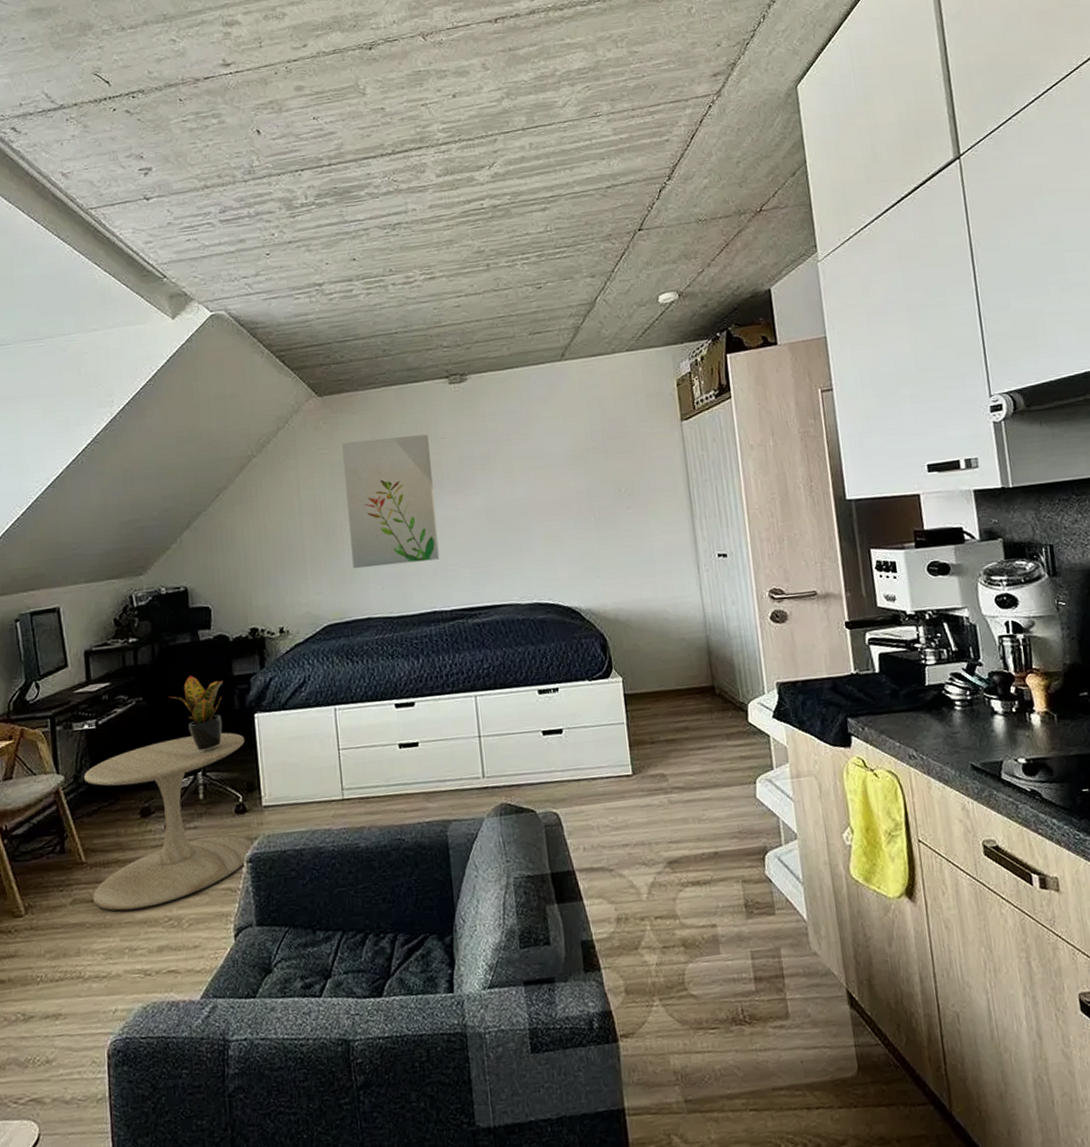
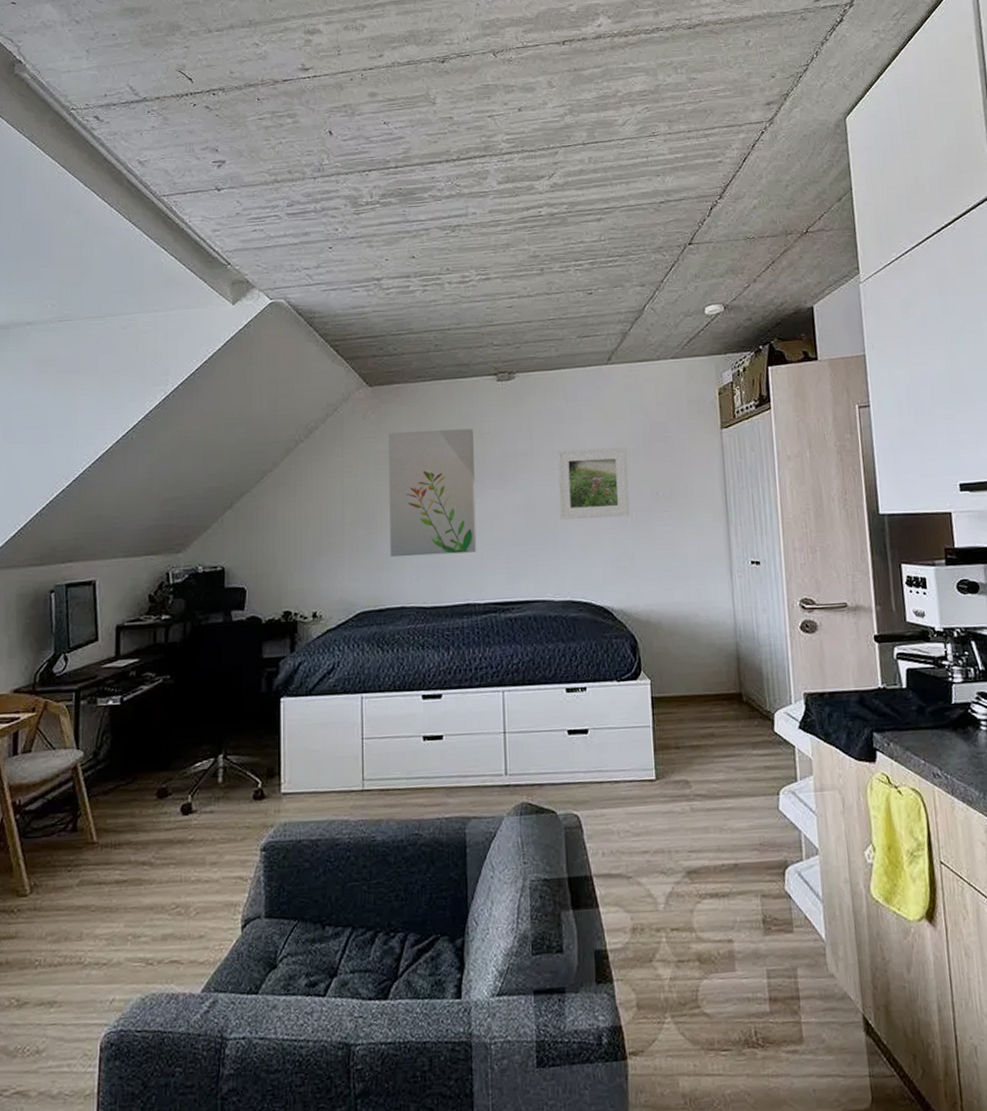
side table: present [84,732,254,911] -> none [100,715,269,895]
potted plant: present [168,675,223,751] -> none [196,655,252,733]
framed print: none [514,445,593,522] -> present [557,447,630,520]

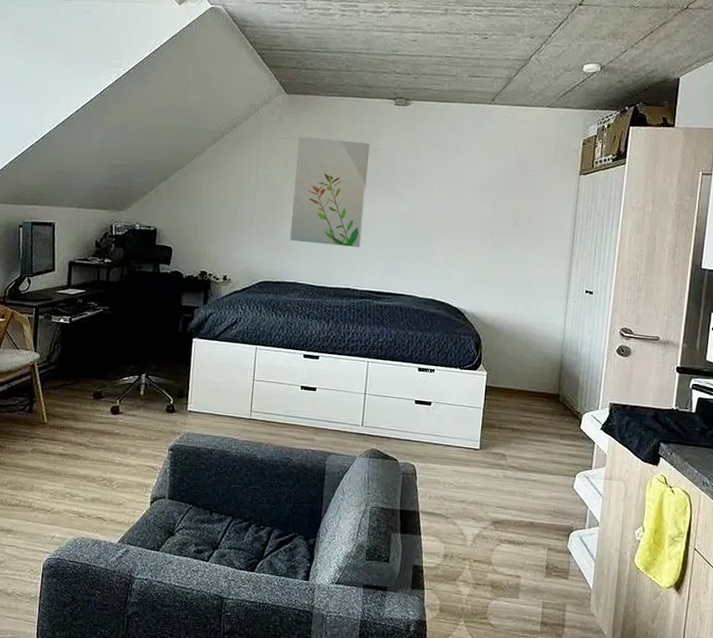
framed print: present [557,447,630,520] -> none [432,173,496,238]

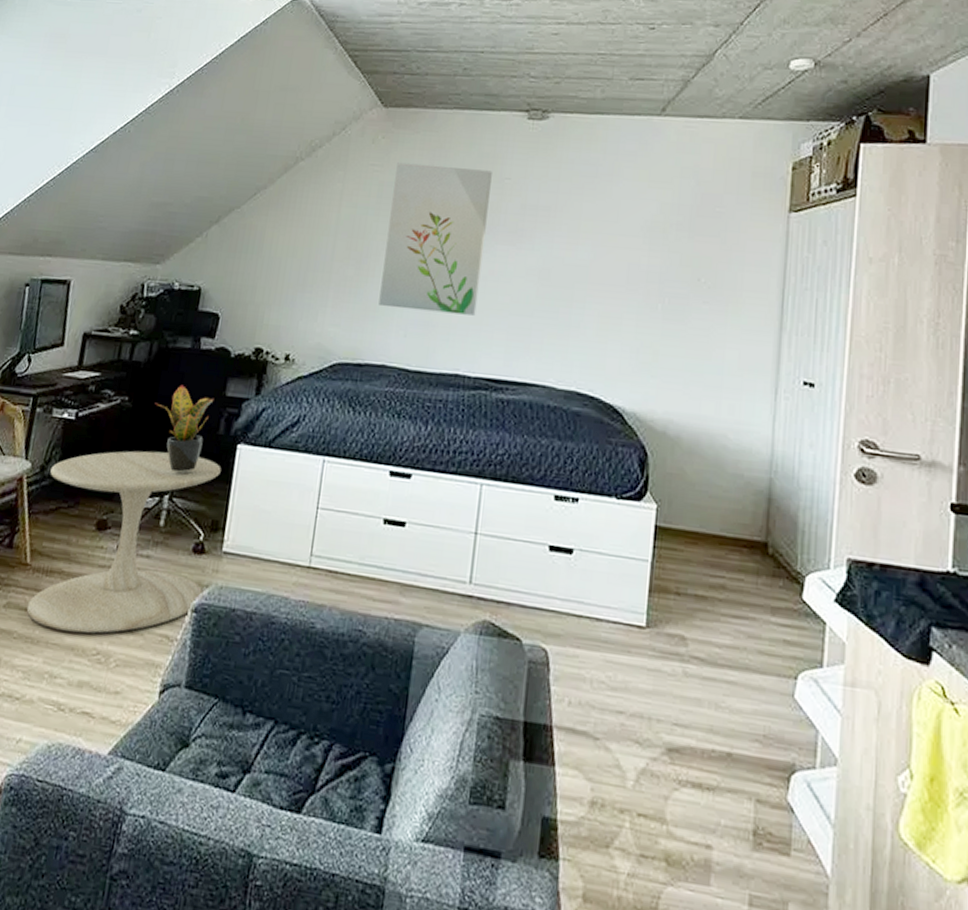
side table: none [48,344,182,467] -> present [26,450,221,634]
potted plant: none [129,298,173,358] -> present [154,385,214,472]

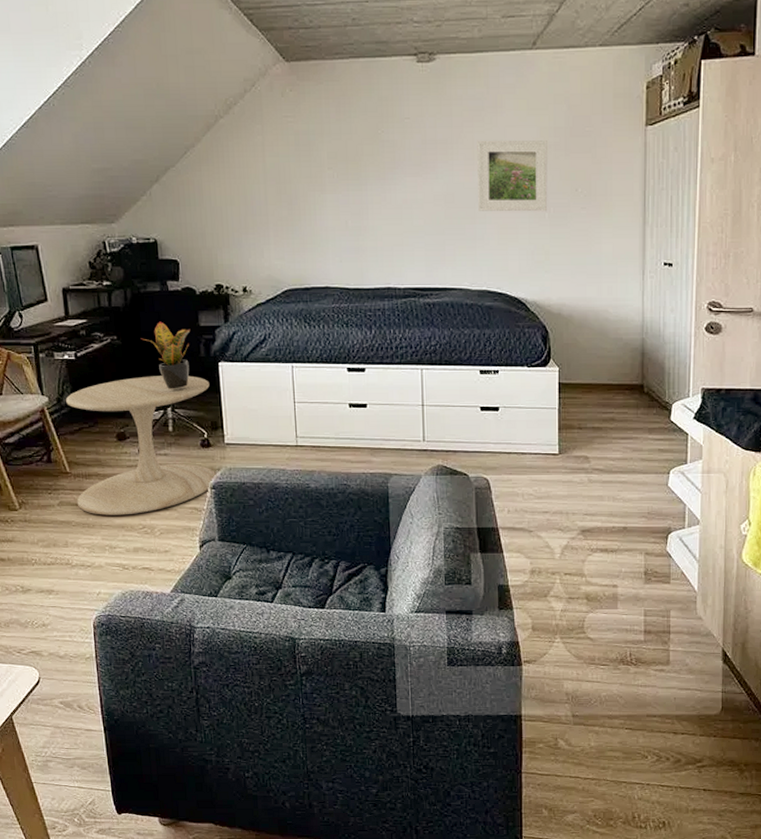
wall art: present [378,162,492,316] -> none [307,112,397,239]
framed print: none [577,210,669,302] -> present [477,140,548,212]

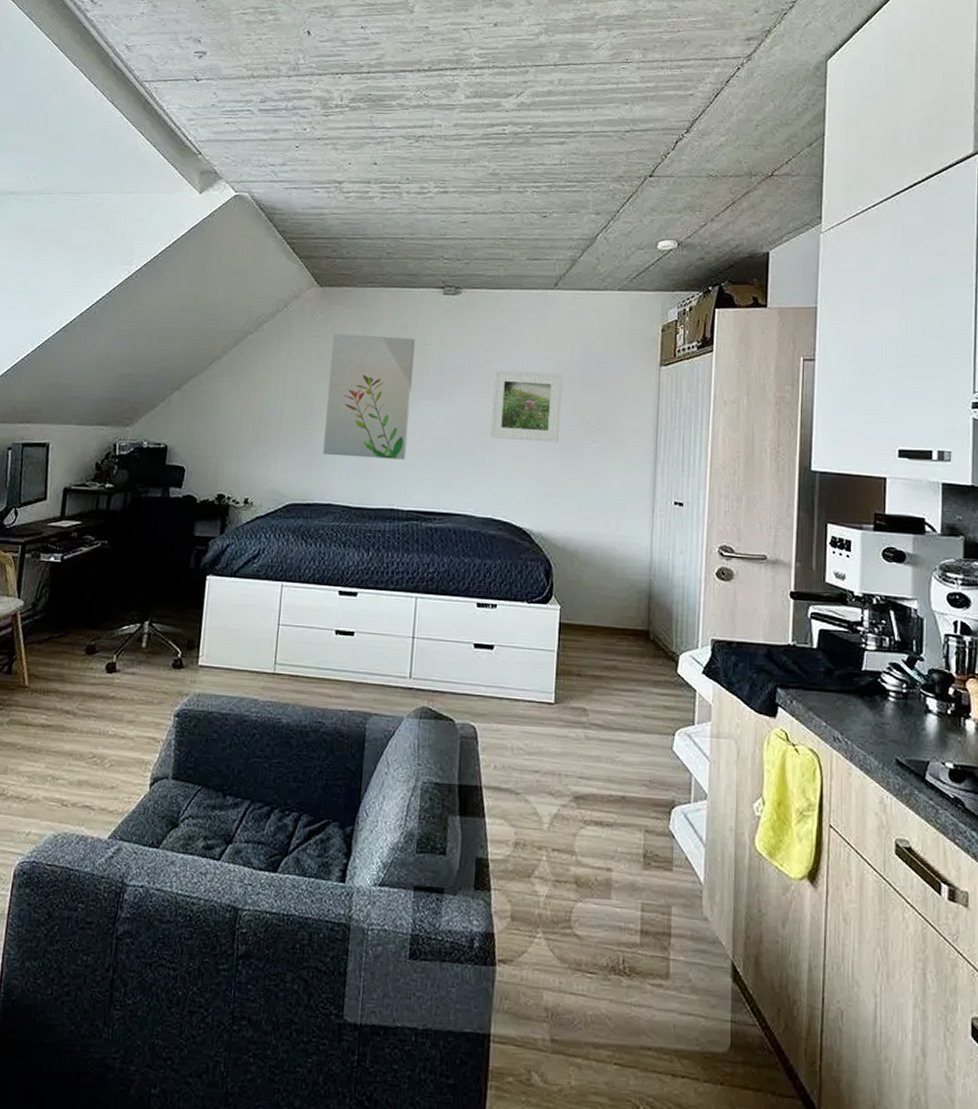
side table: present [66,375,217,515] -> none [27,585,194,741]
potted plant: present [140,321,191,389] -> none [131,528,184,602]
wall art: none [307,112,397,239] -> present [323,333,415,460]

